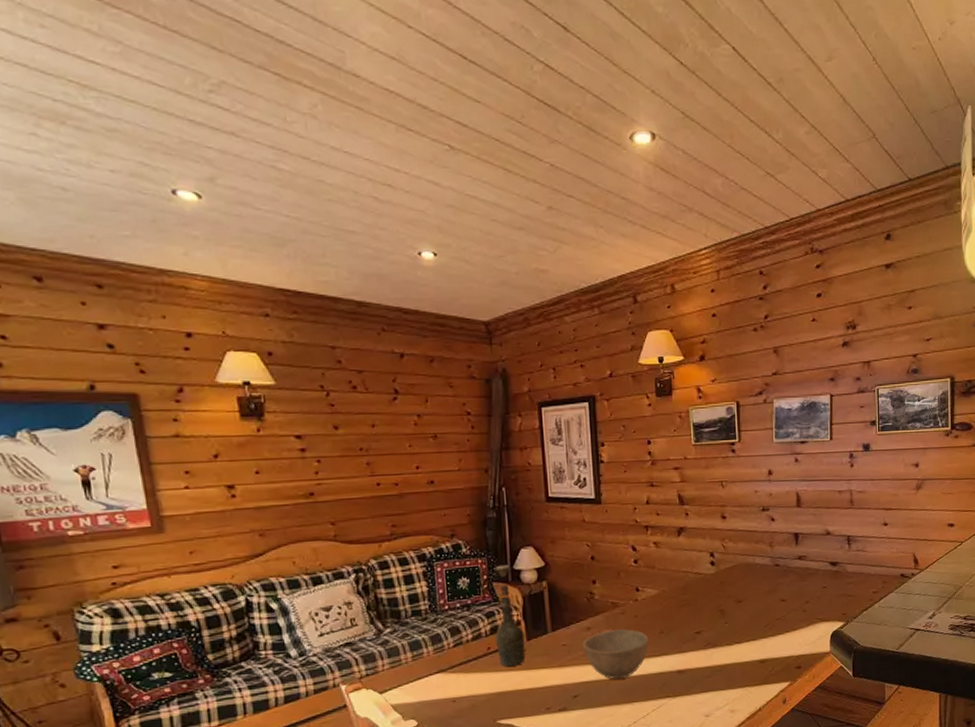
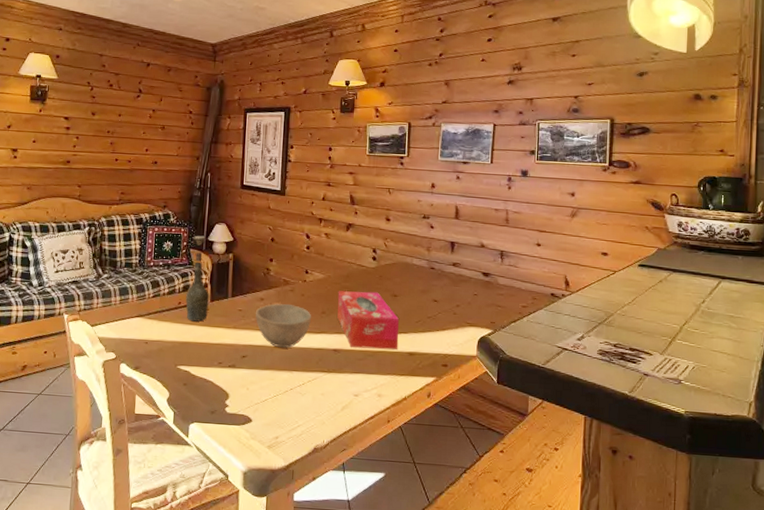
tissue box: none [675,600,748,665] -> present [337,291,399,351]

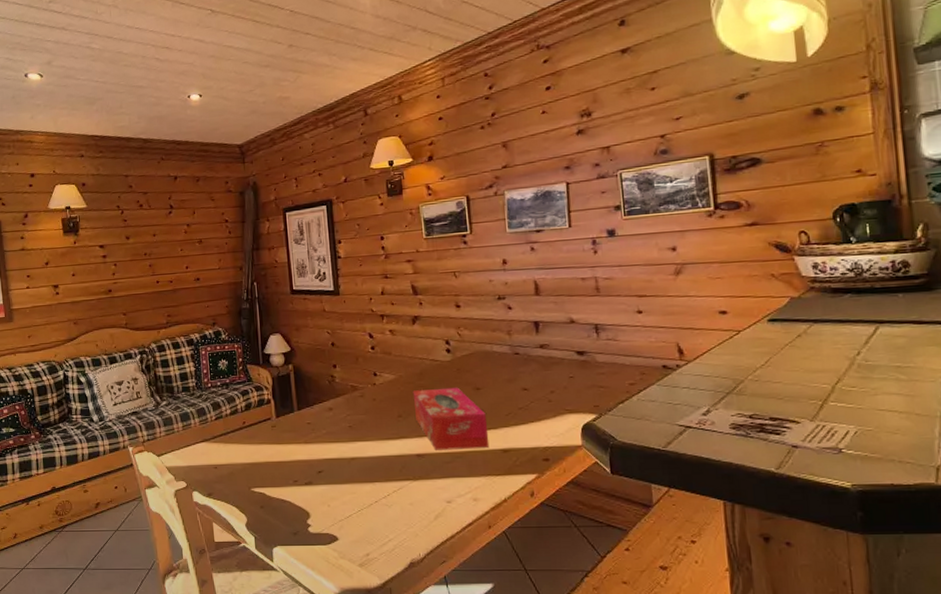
bottle: present [185,235,209,322] -> none [247,349,275,440]
bowl: present [255,304,311,348] -> none [325,411,387,459]

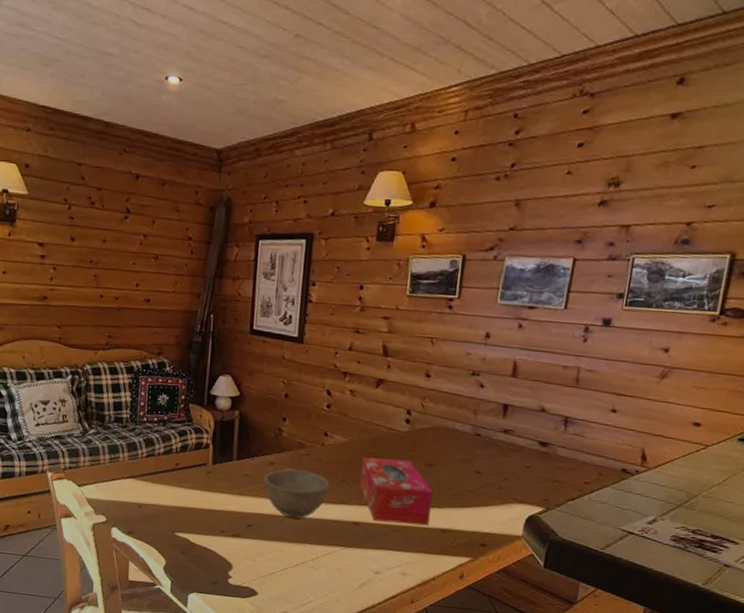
bowl: none [325,411,387,459] -> present [263,469,329,519]

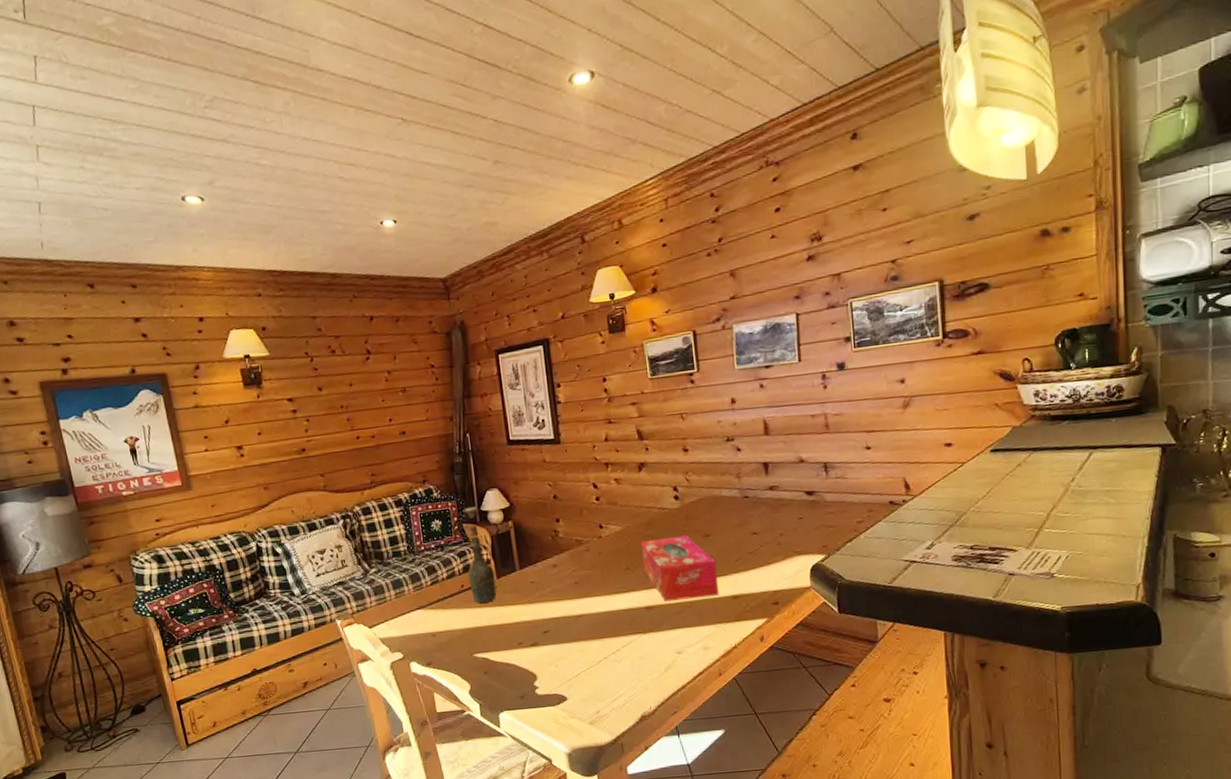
bottle: none [183,388,211,486] -> present [463,506,497,604]
bowl: present [263,469,329,519] -> none [549,566,615,616]

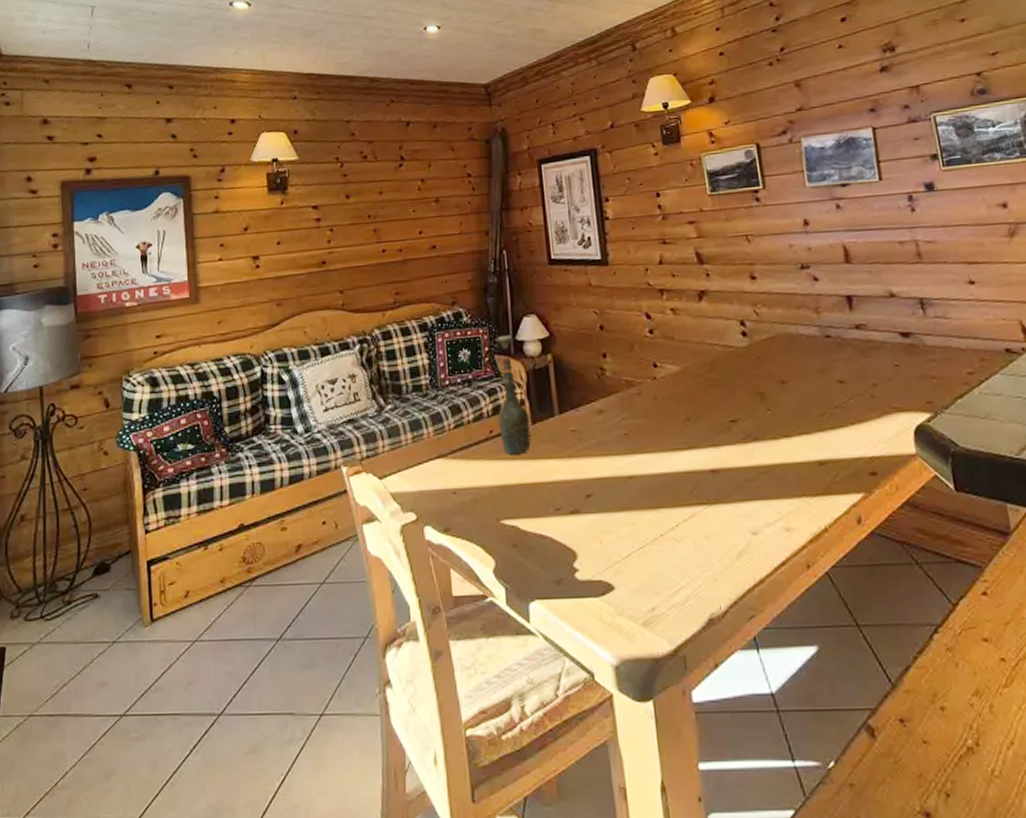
tissue box: present [640,535,719,602] -> none [702,380,802,464]

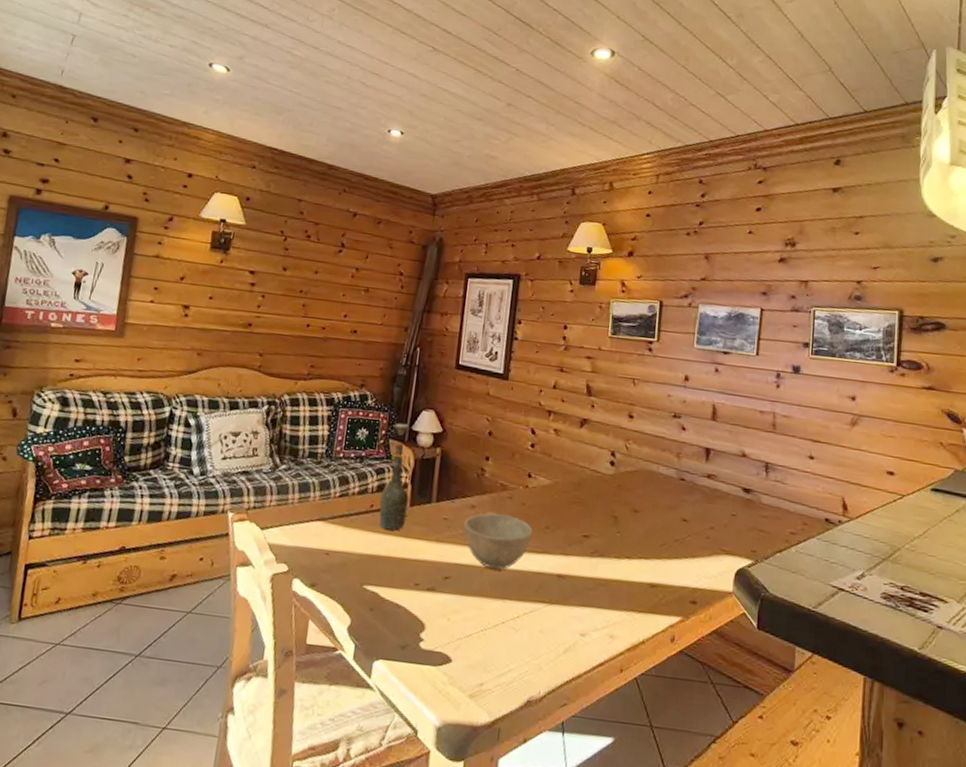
bowl: none [594,414,673,478] -> present [463,513,532,570]

